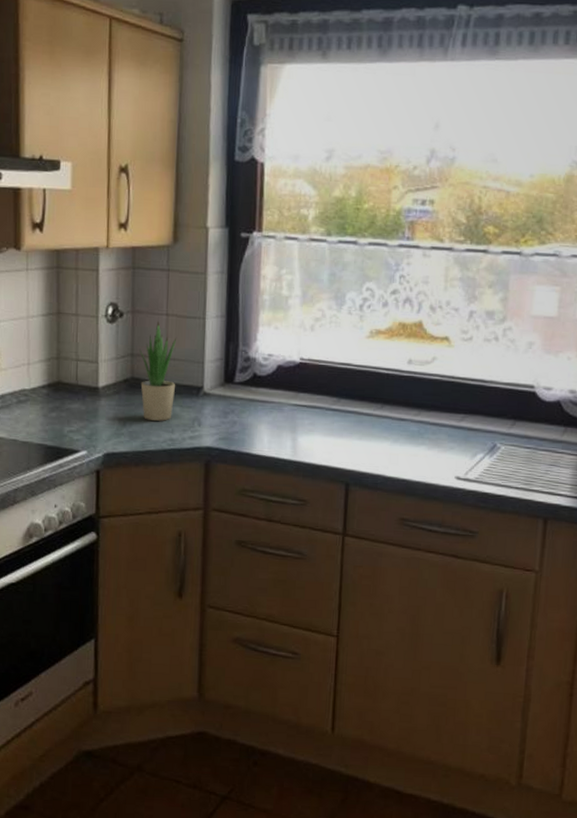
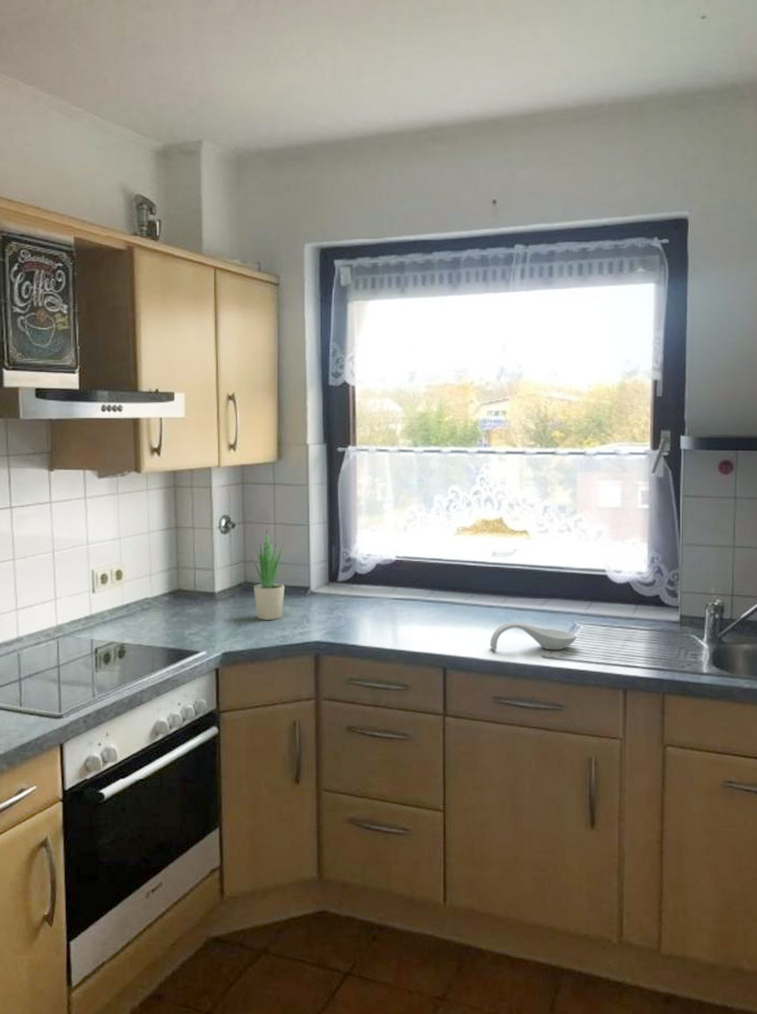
spoon rest: none [398,437,496,472] -> present [489,621,577,651]

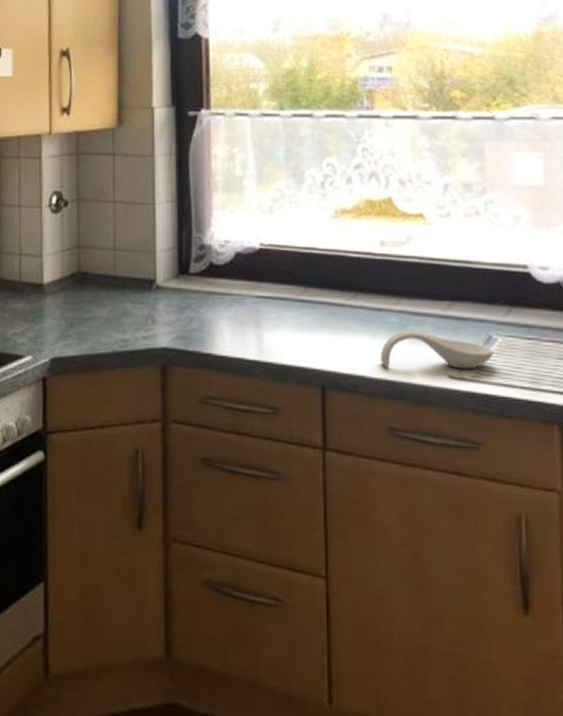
potted plant: present [251,530,284,620] -> none [86,210,125,320]

